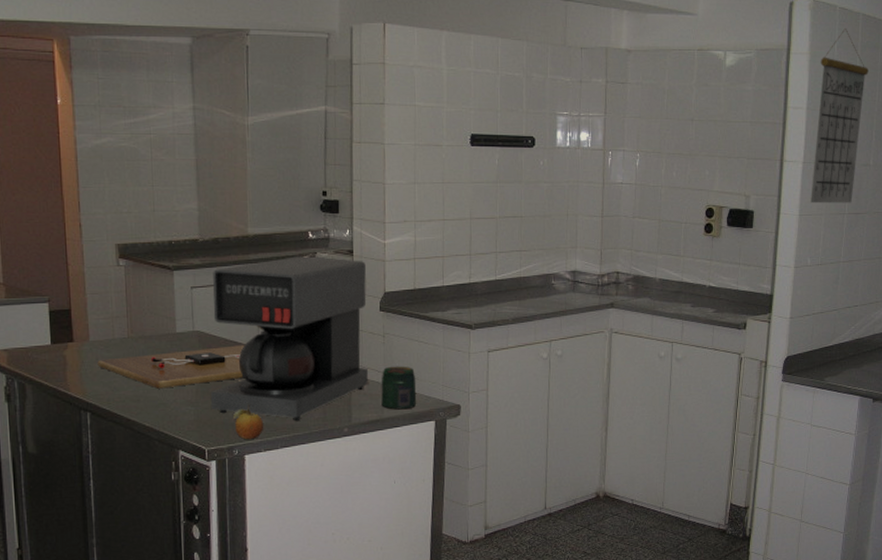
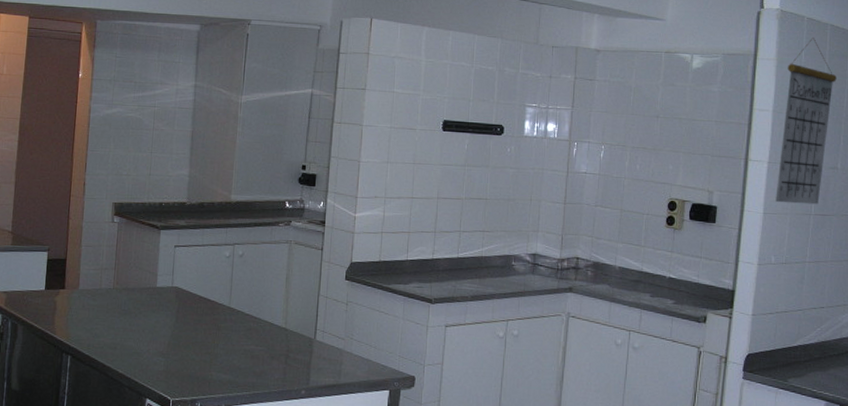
cutting board: present [97,345,245,389] -> none [83,303,218,339]
coffee maker: present [210,256,368,422] -> none [179,223,336,380]
fruit: present [232,404,264,440] -> none [198,360,227,394]
jar: present [381,366,417,410] -> none [339,333,375,377]

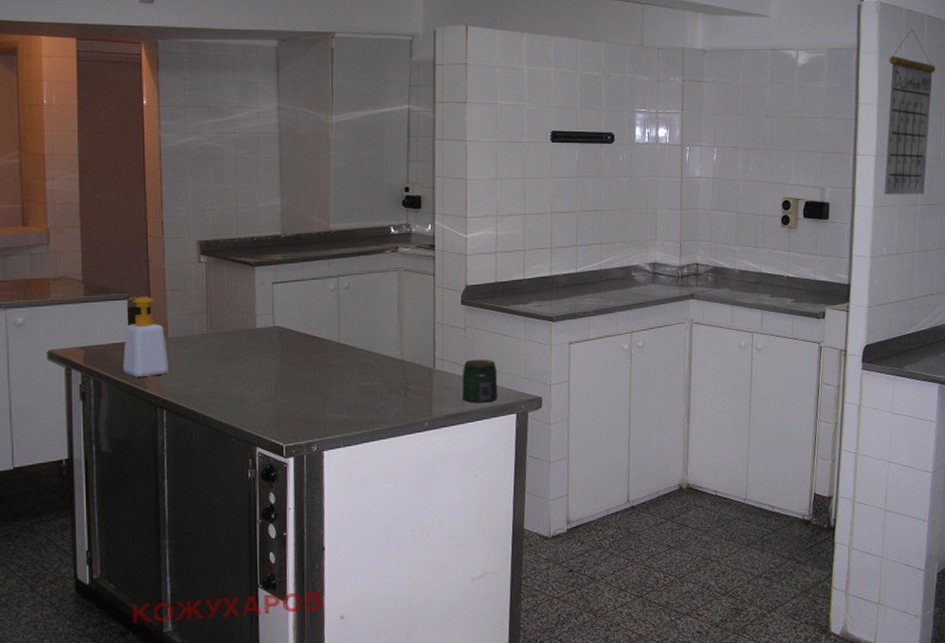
soap bottle: none [38,249,77,324] -> present [123,296,169,377]
jar: none [339,333,375,377] -> present [462,359,498,403]

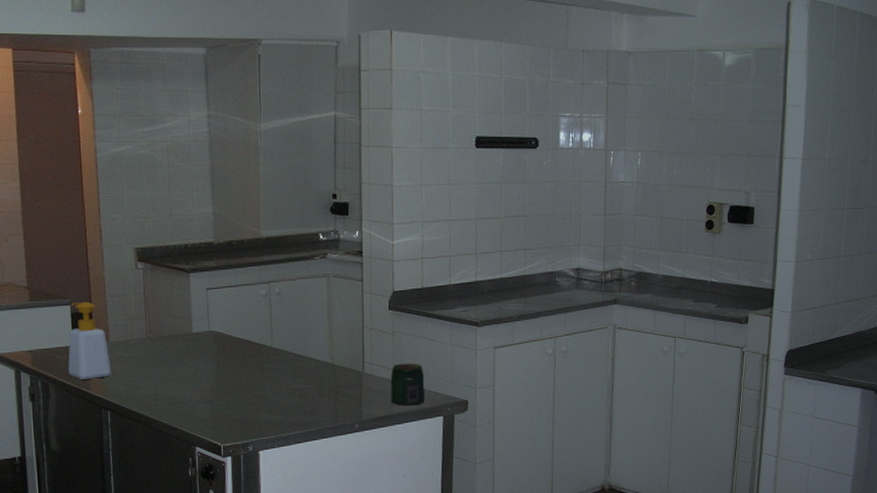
calendar: present [884,29,936,195] -> none [810,27,866,199]

